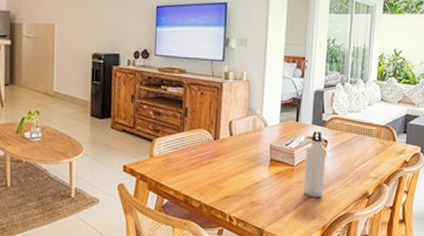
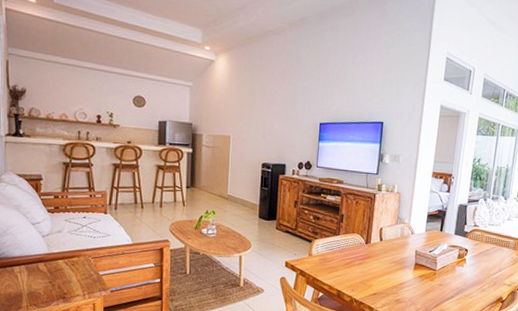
water bottle: present [303,130,326,197] -> none [443,240,466,299]

